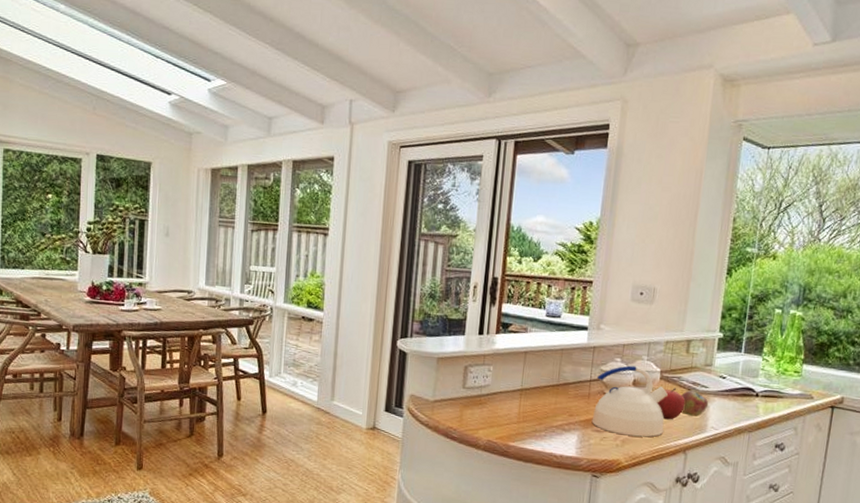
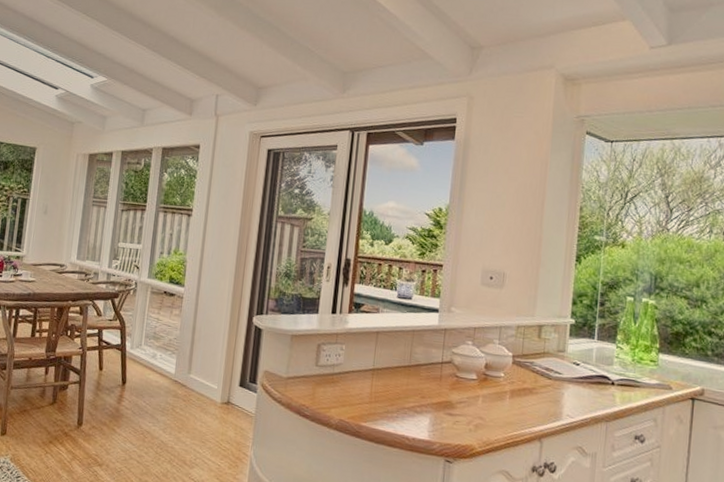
kettle: present [591,365,668,438] -> none [444,348,521,423]
fruit: present [657,388,686,420] -> none [510,373,539,406]
fruit: present [680,390,709,418] -> none [534,376,563,404]

